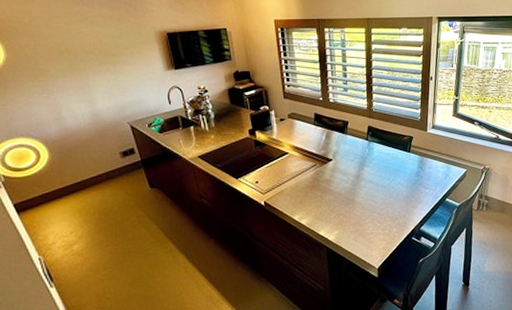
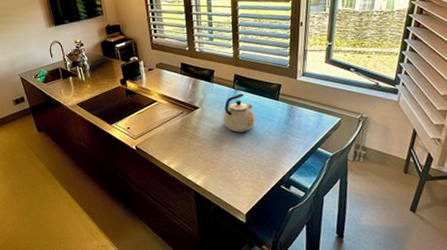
kettle: none [357,145,388,185] -> present [224,93,255,132]

